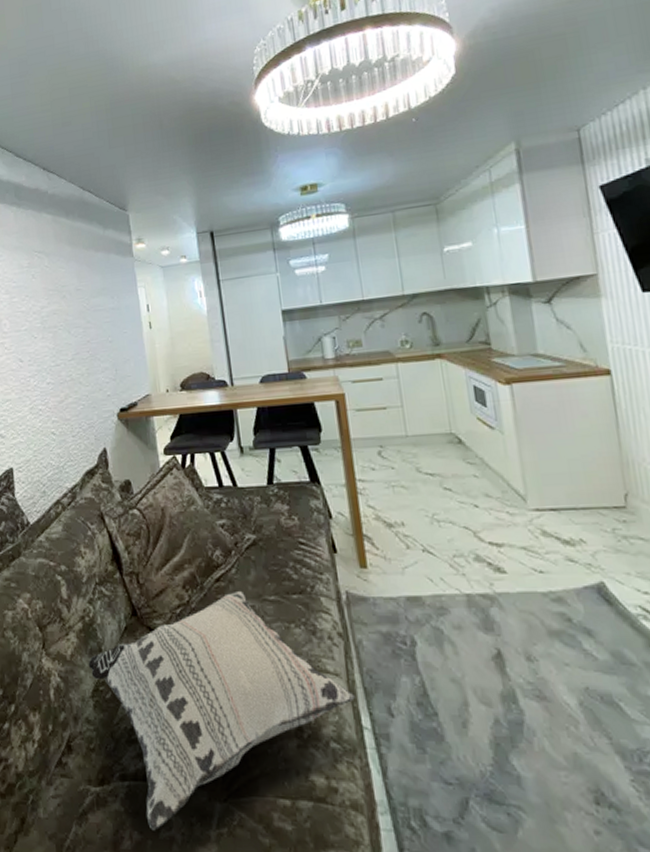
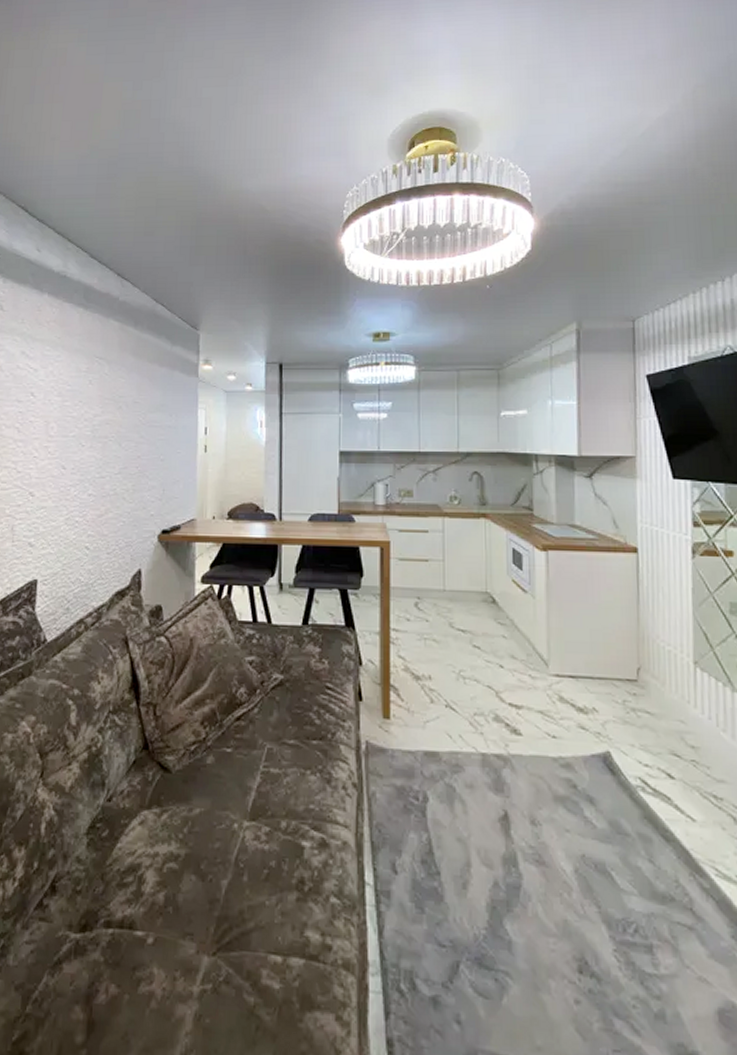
decorative pillow: present [88,590,356,831] -> none [87,731,362,984]

